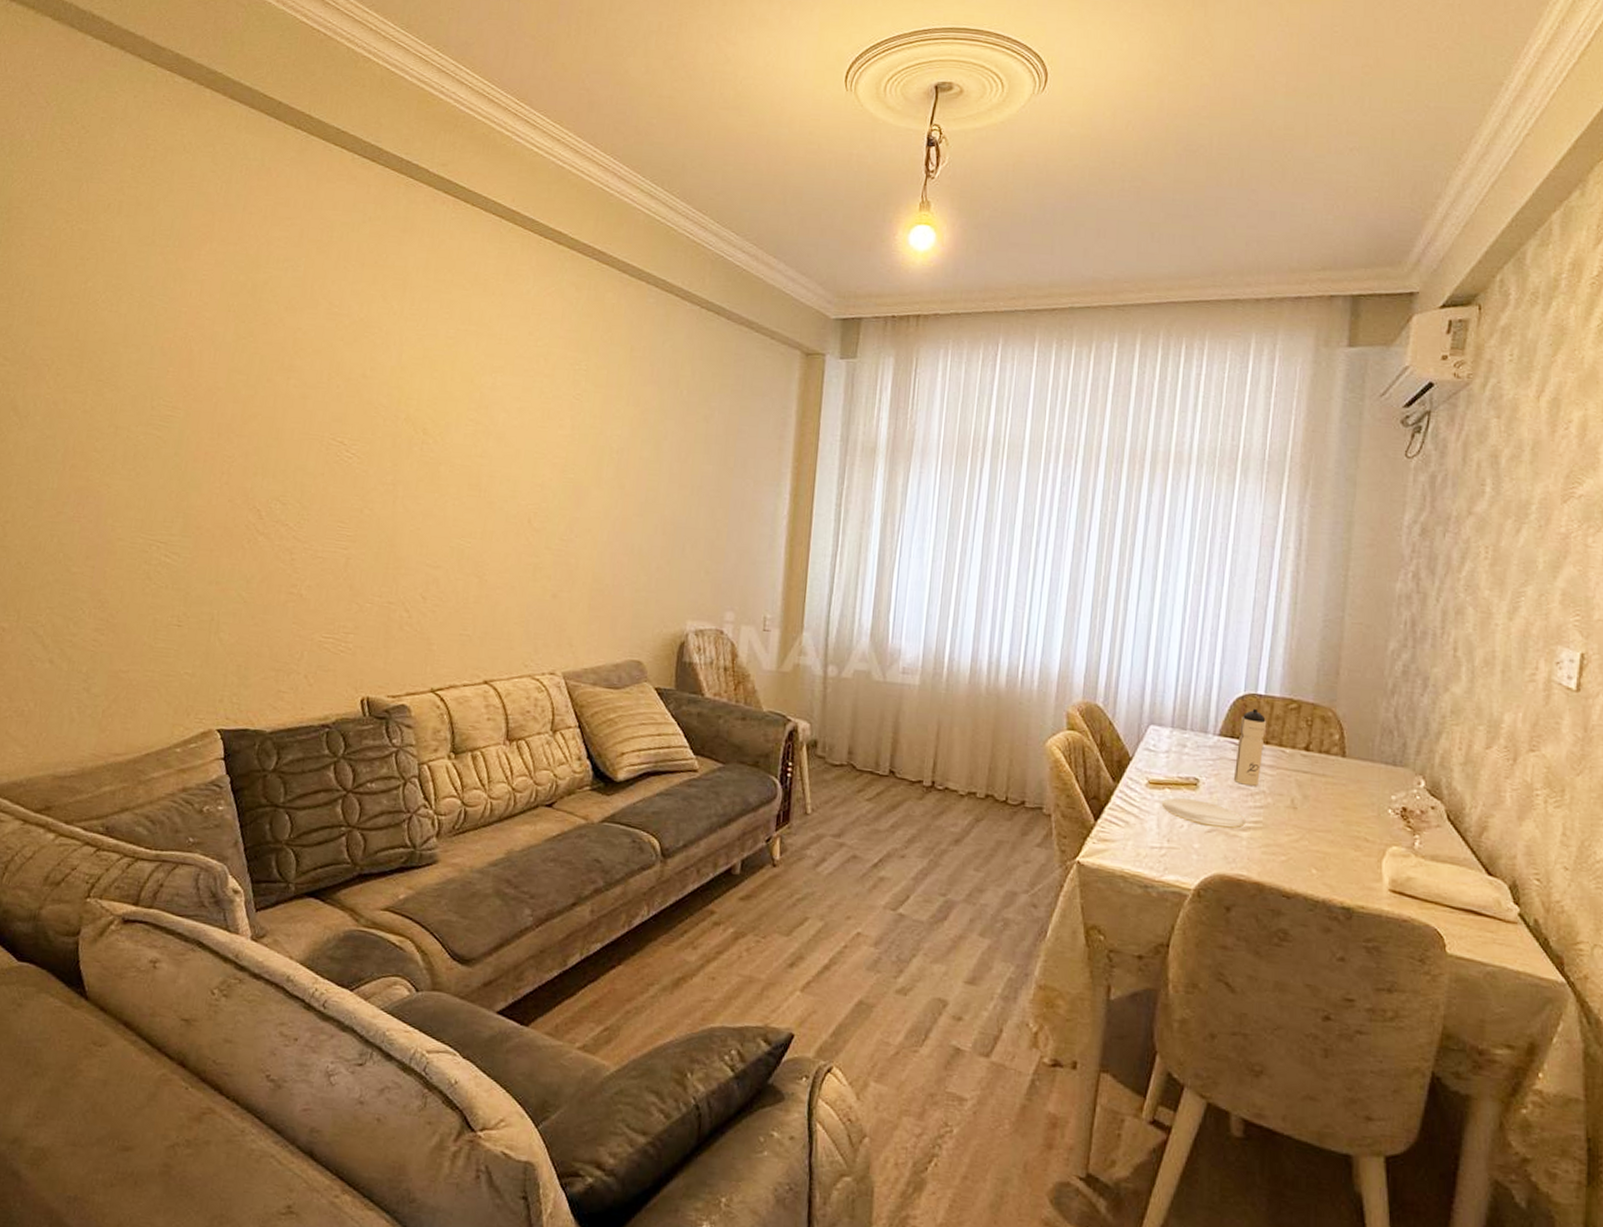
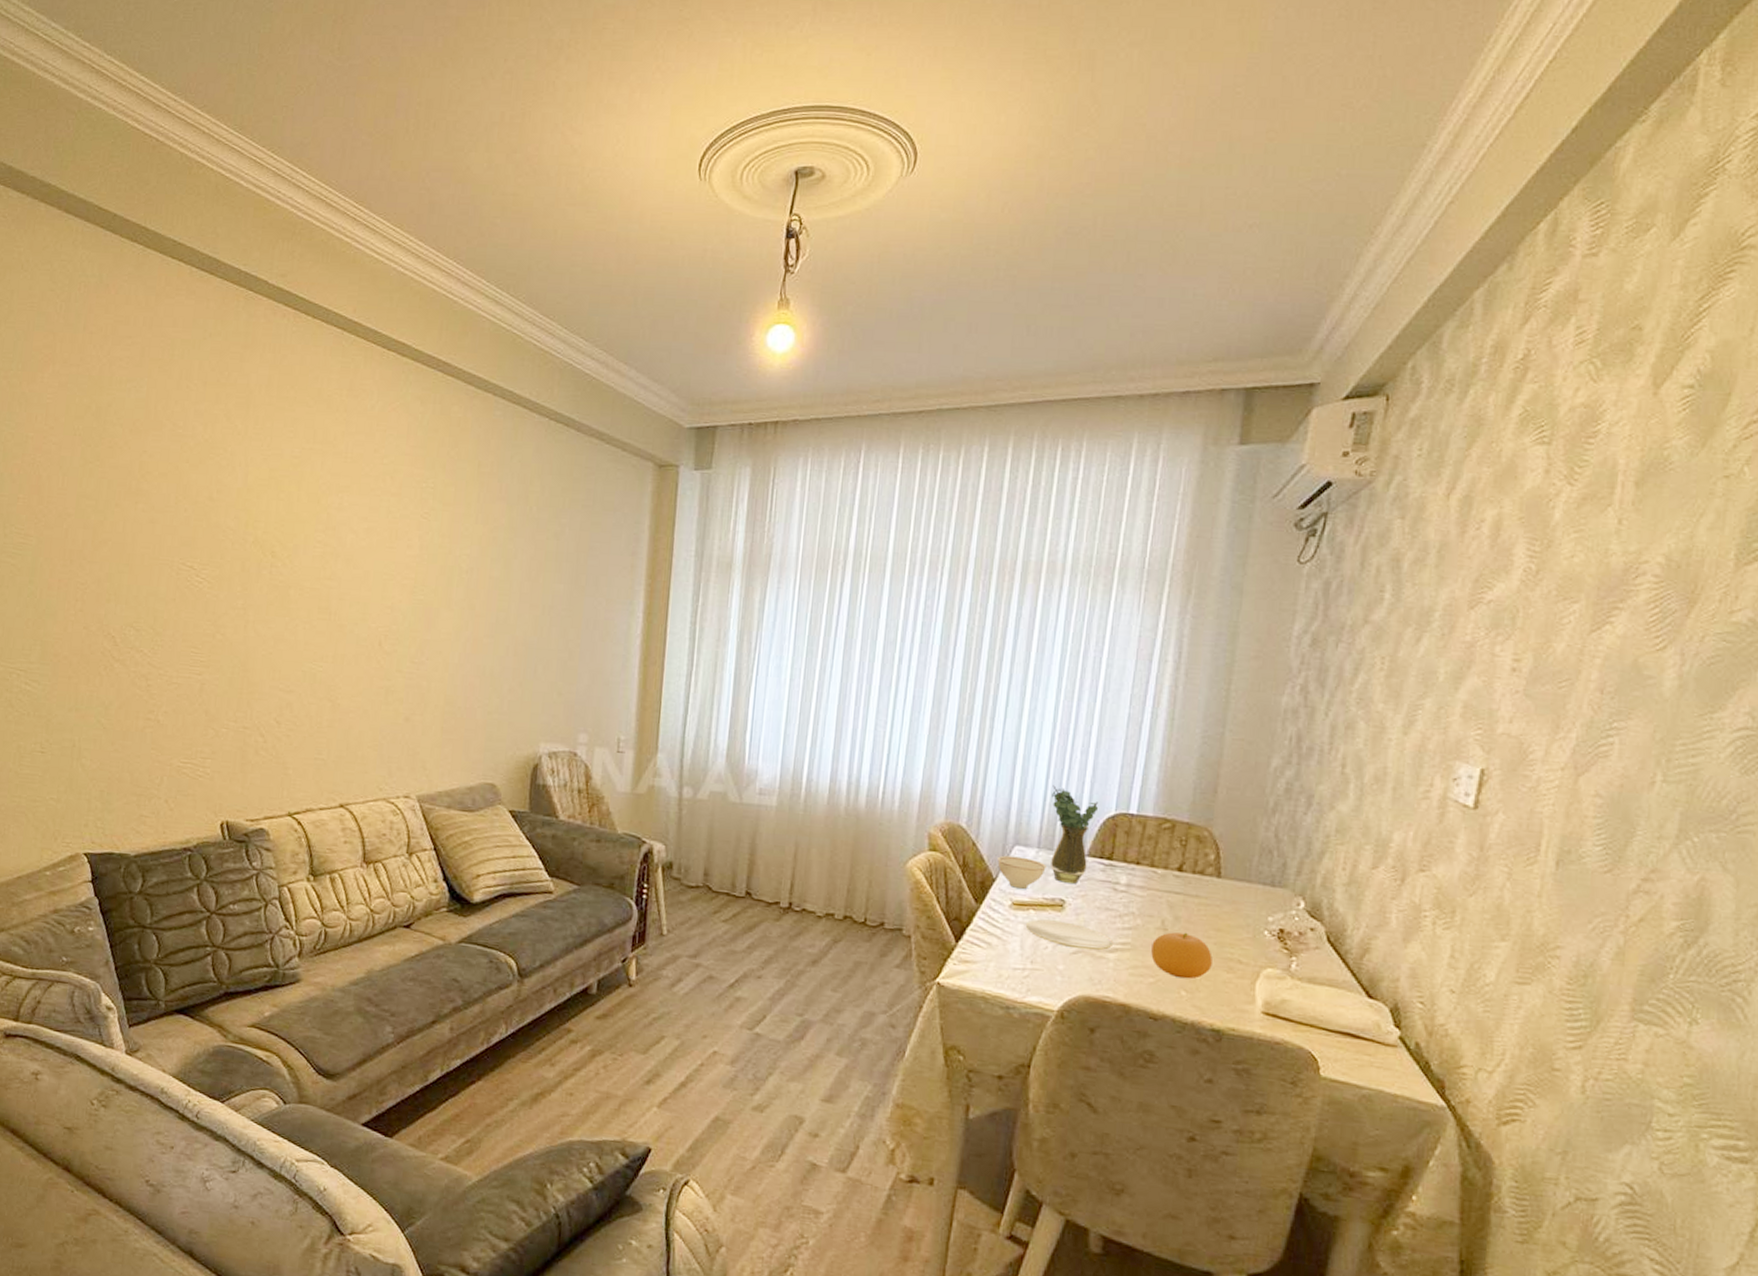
bowl: none [1133,734,1180,768] -> present [997,855,1046,889]
vase: none [1184,666,1229,763] -> present [1051,785,1099,884]
water bottle: present [1233,709,1267,786] -> none [1101,829,1139,907]
fruit: none [1282,810,1340,857] -> present [1151,932,1213,979]

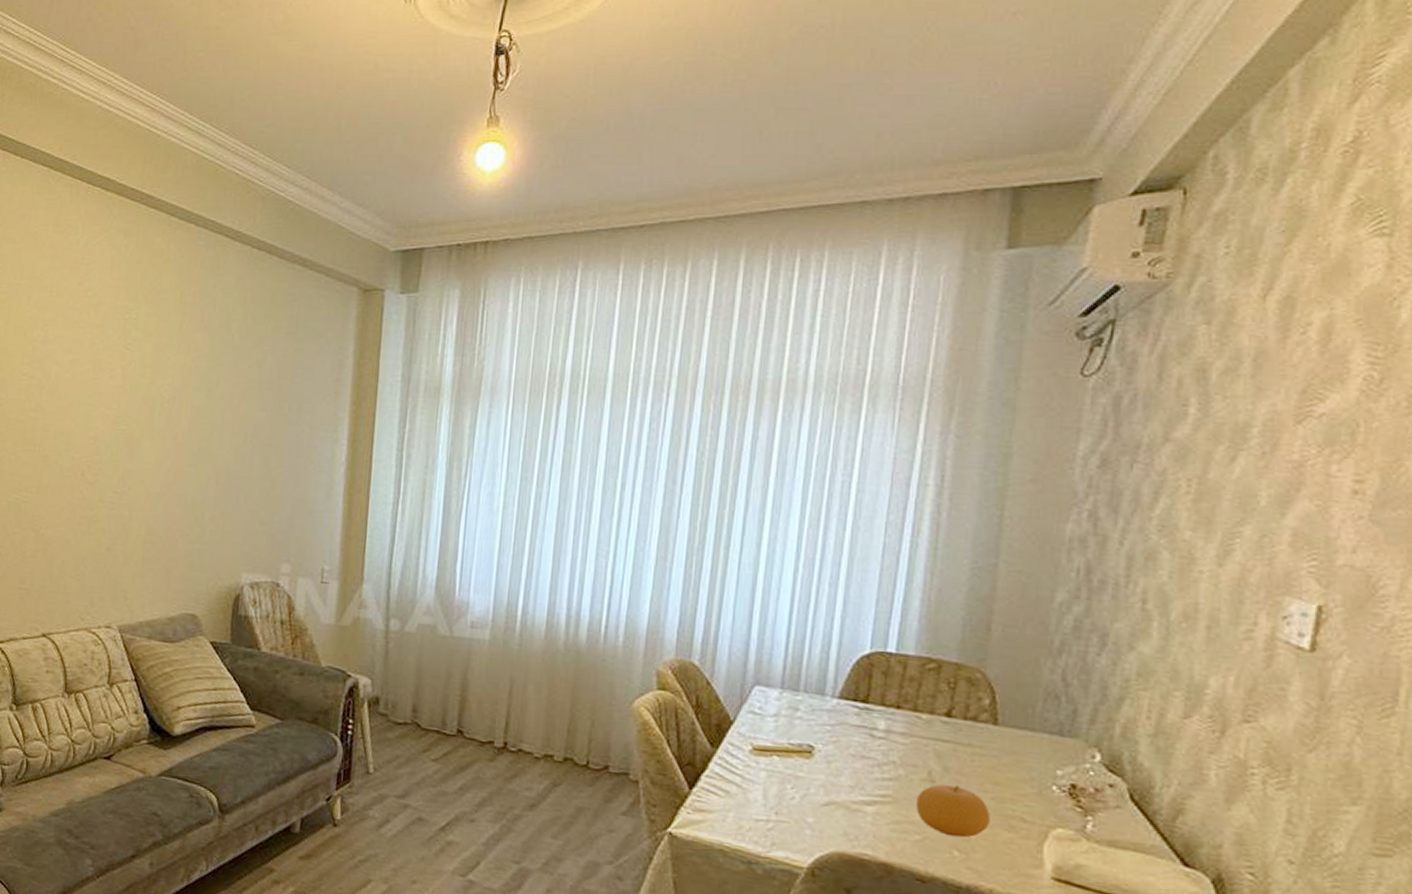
bowl: present [997,855,1046,889] -> none [735,696,792,733]
plate: present [1025,919,1114,951] -> none [768,766,872,803]
vase: present [1051,785,1099,884] -> none [796,620,851,728]

